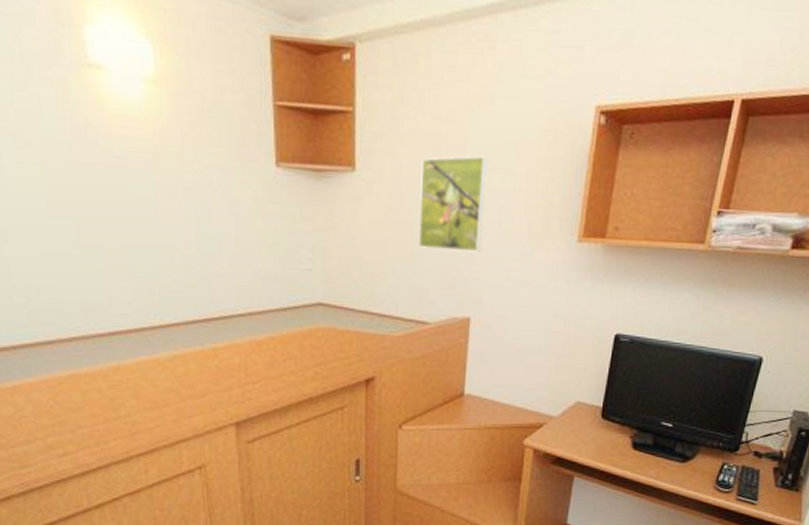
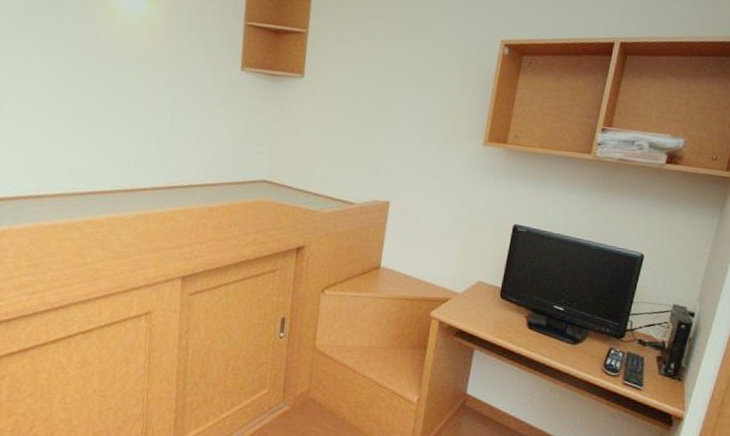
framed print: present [417,156,488,252] -> none [350,71,412,148]

